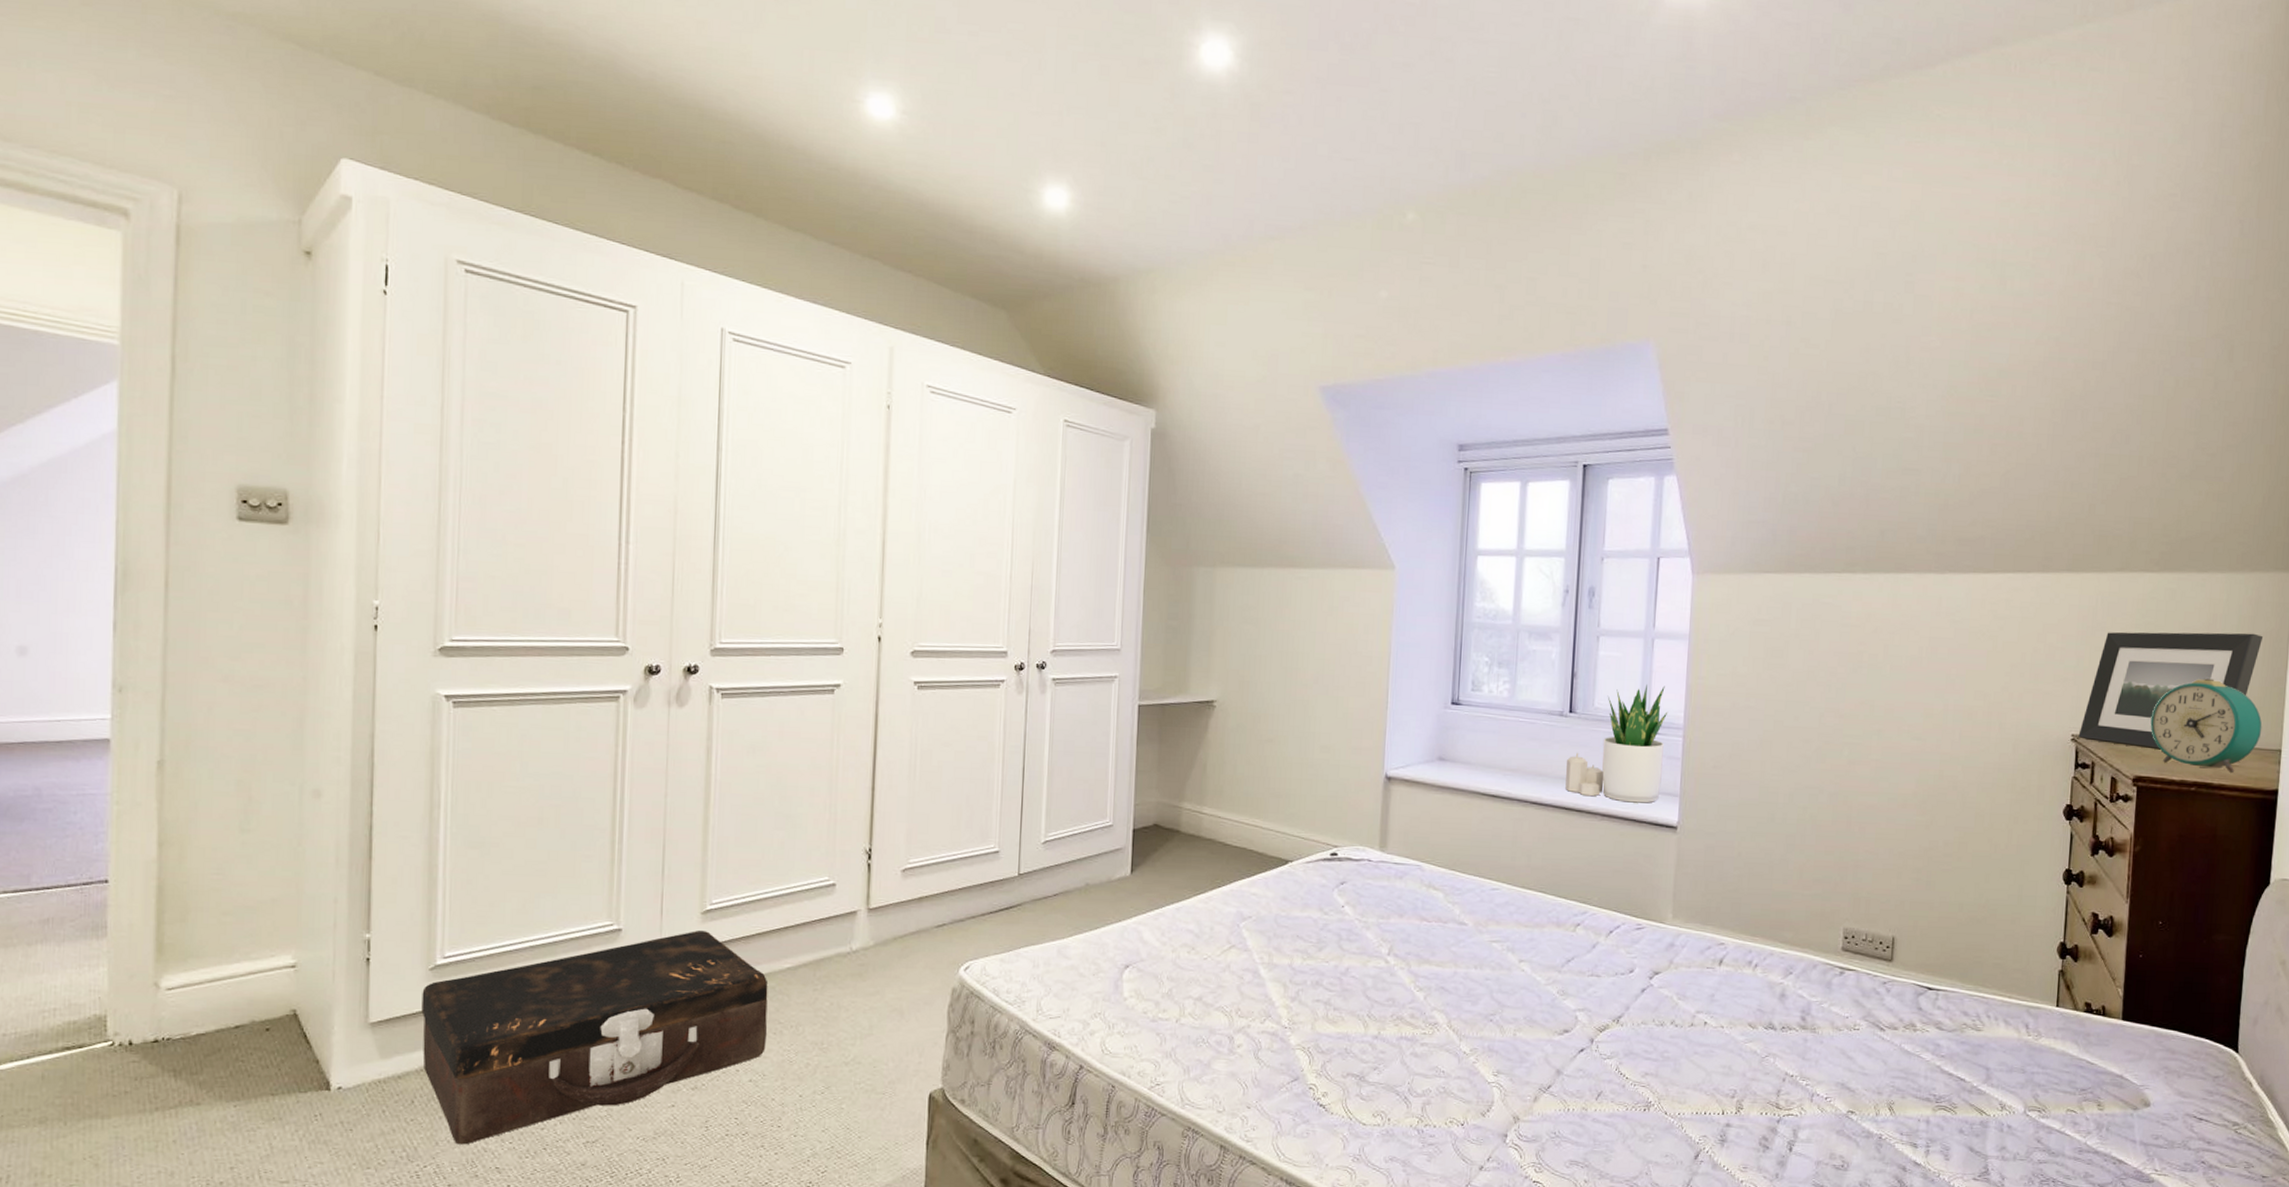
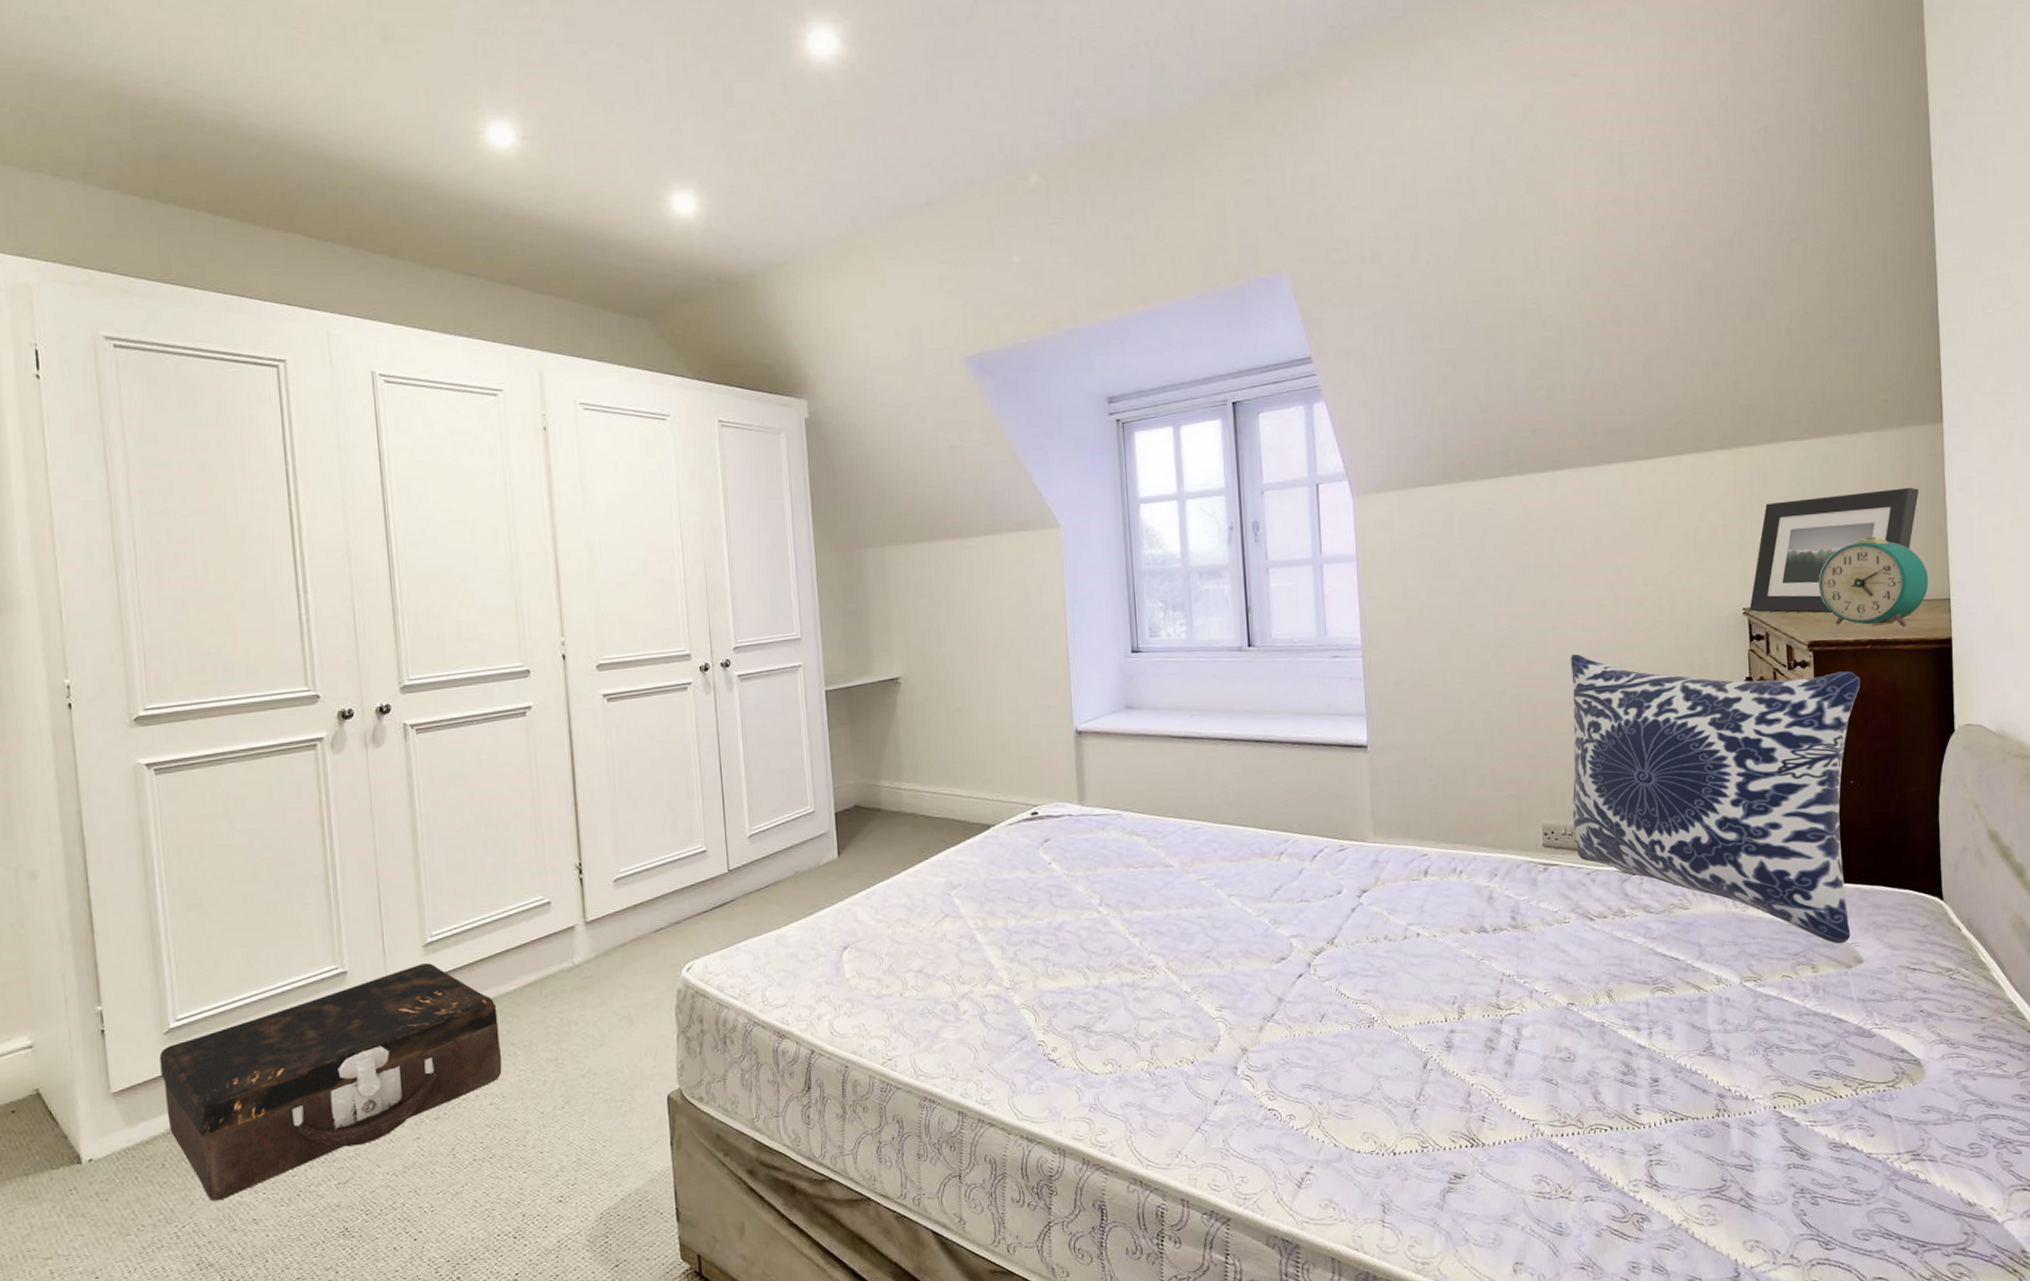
candle: present [1565,752,1604,797] -> none [1250,684,1291,727]
planter: present [1602,684,1668,803] -> none [1283,609,1347,728]
cushion: none [1875,760,2181,1085] -> present [1570,654,1860,944]

